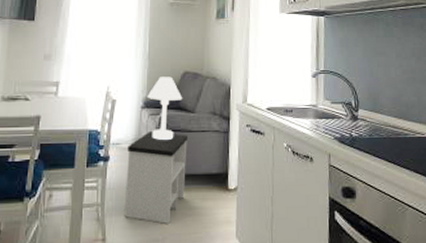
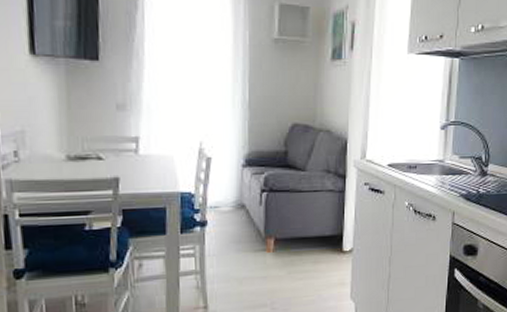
side table: present [124,132,189,224] -> none [227,193,299,289]
lamp: present [147,77,183,140] -> none [248,130,292,202]

